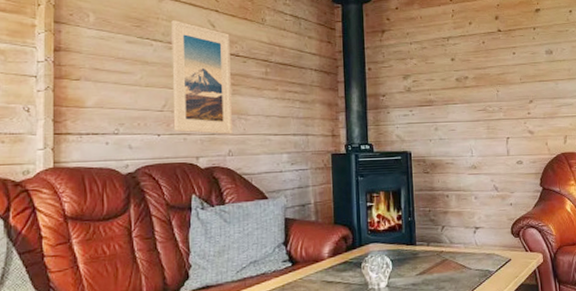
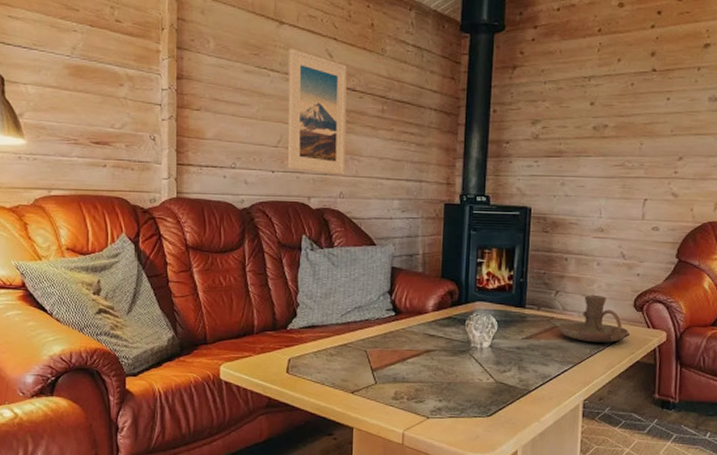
candle holder: none [449,226,510,271] -> present [559,295,628,343]

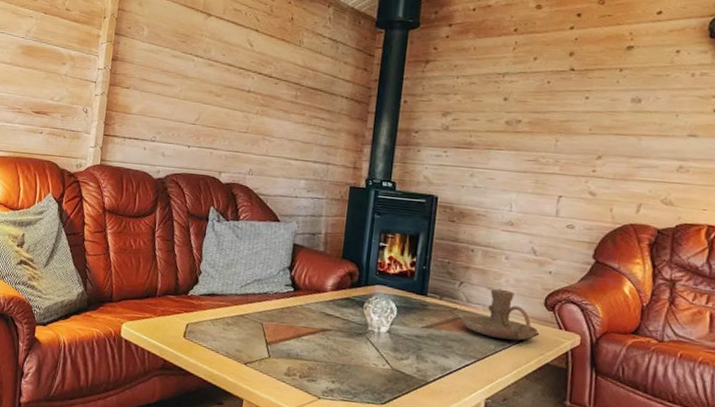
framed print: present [287,49,347,176] -> none [202,38,266,154]

